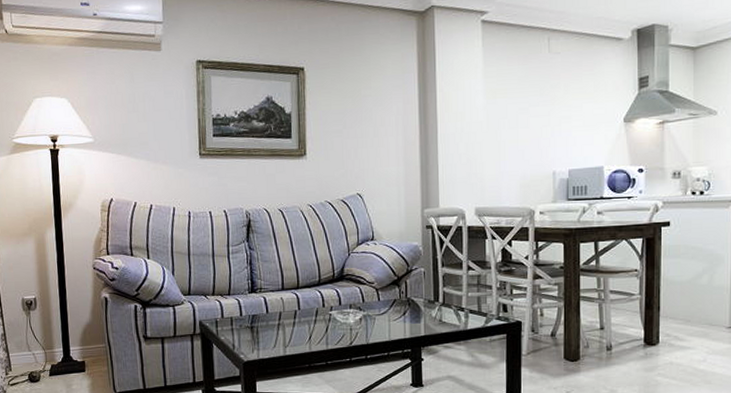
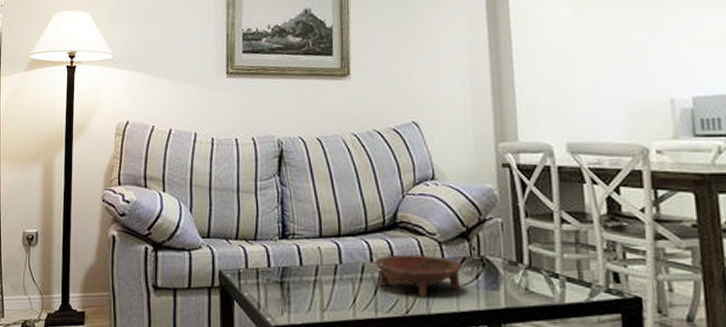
bowl: none [326,299,394,331] -> present [375,254,463,297]

